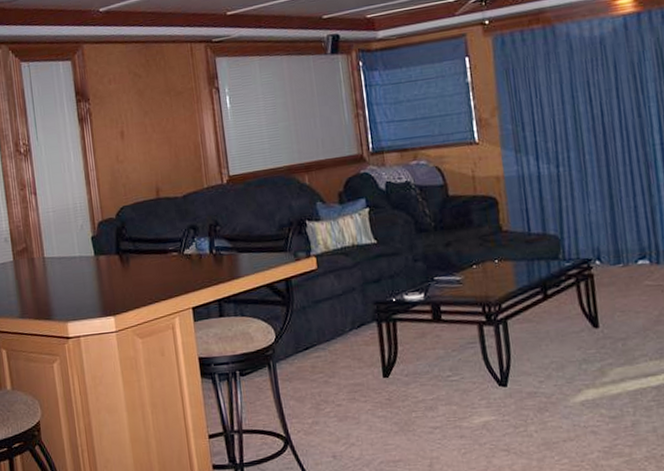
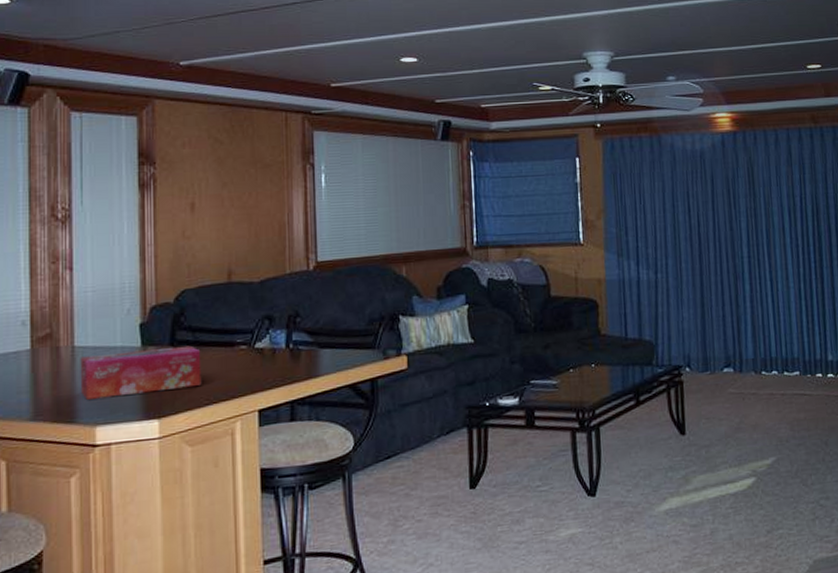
tissue box: none [50,253,145,301] -> present [80,345,202,400]

